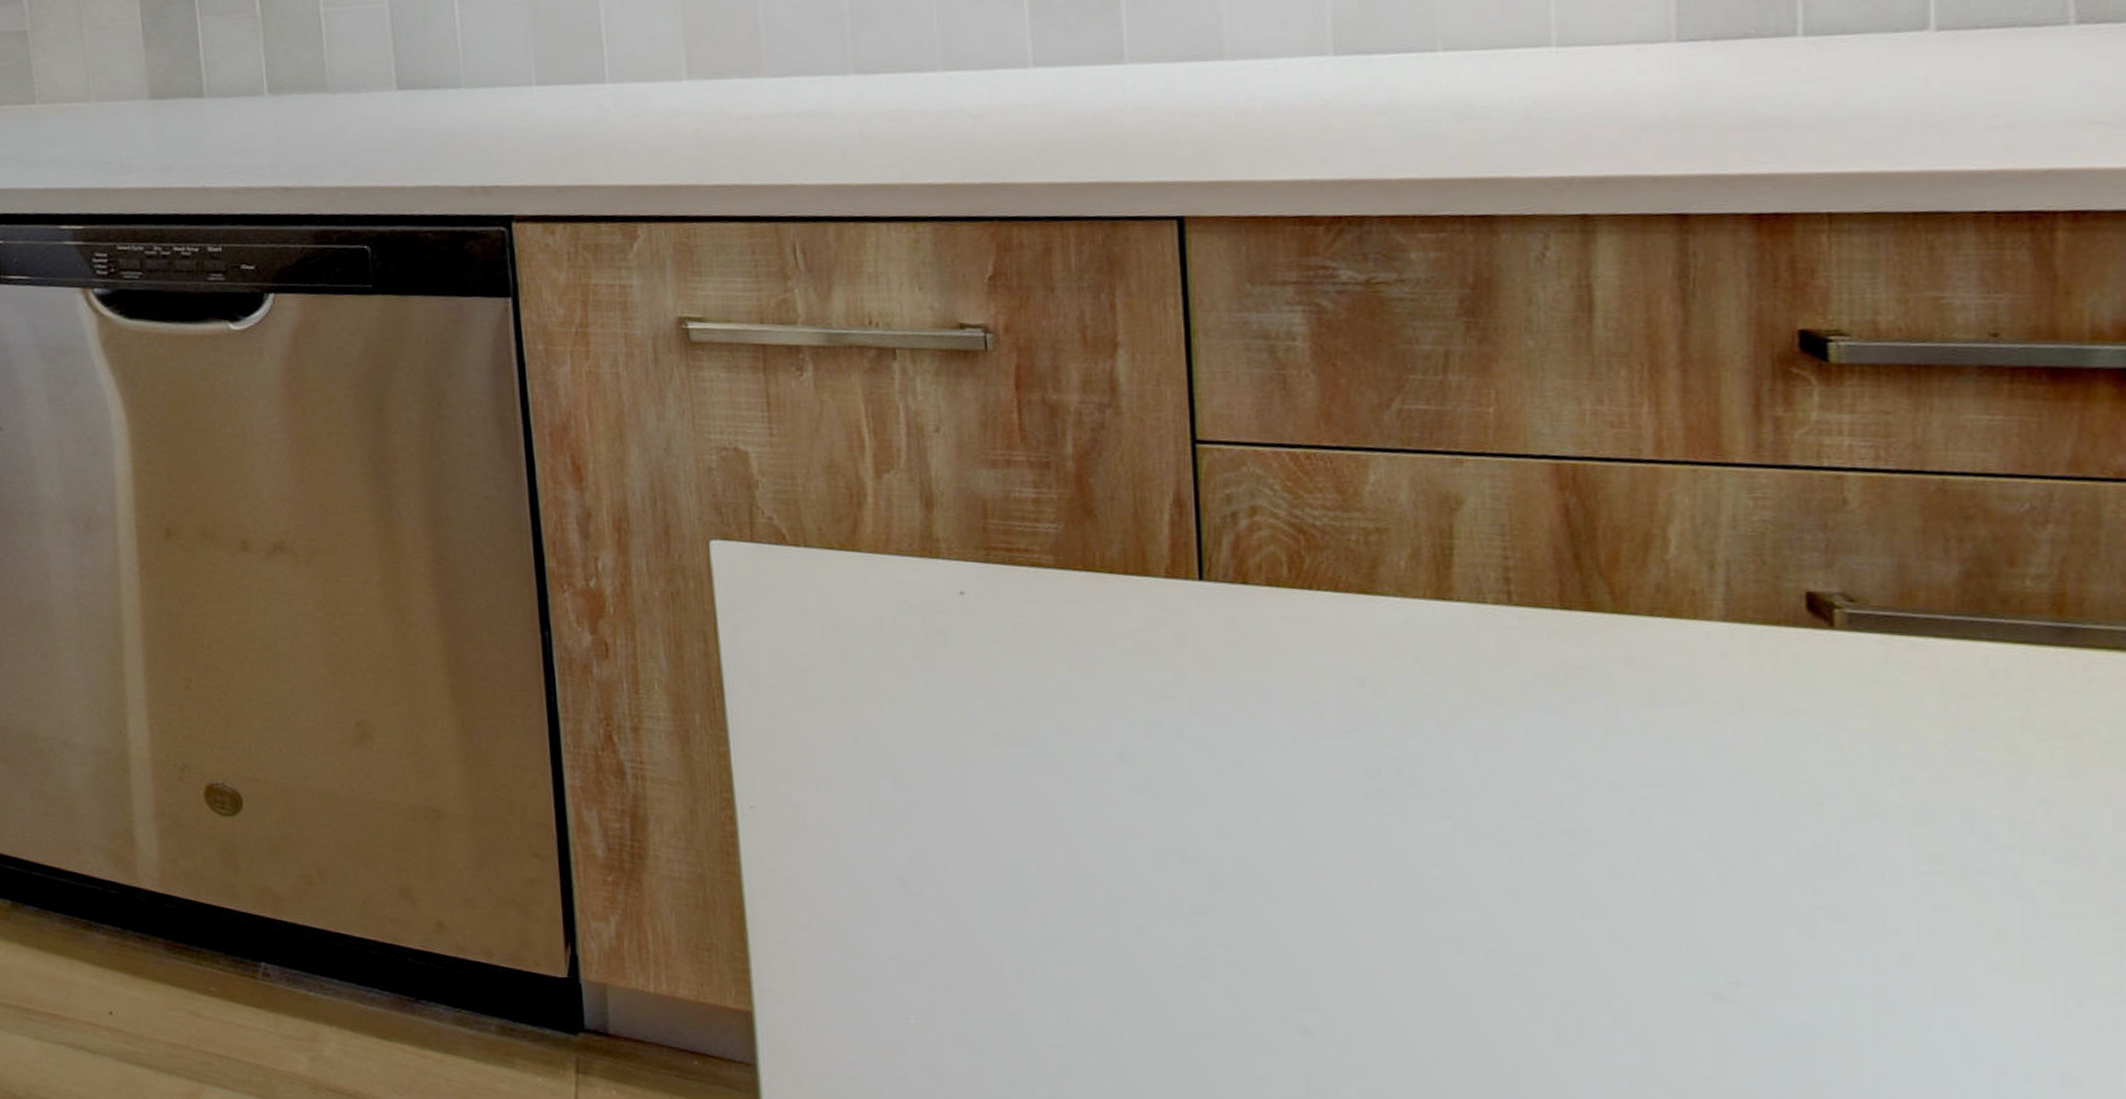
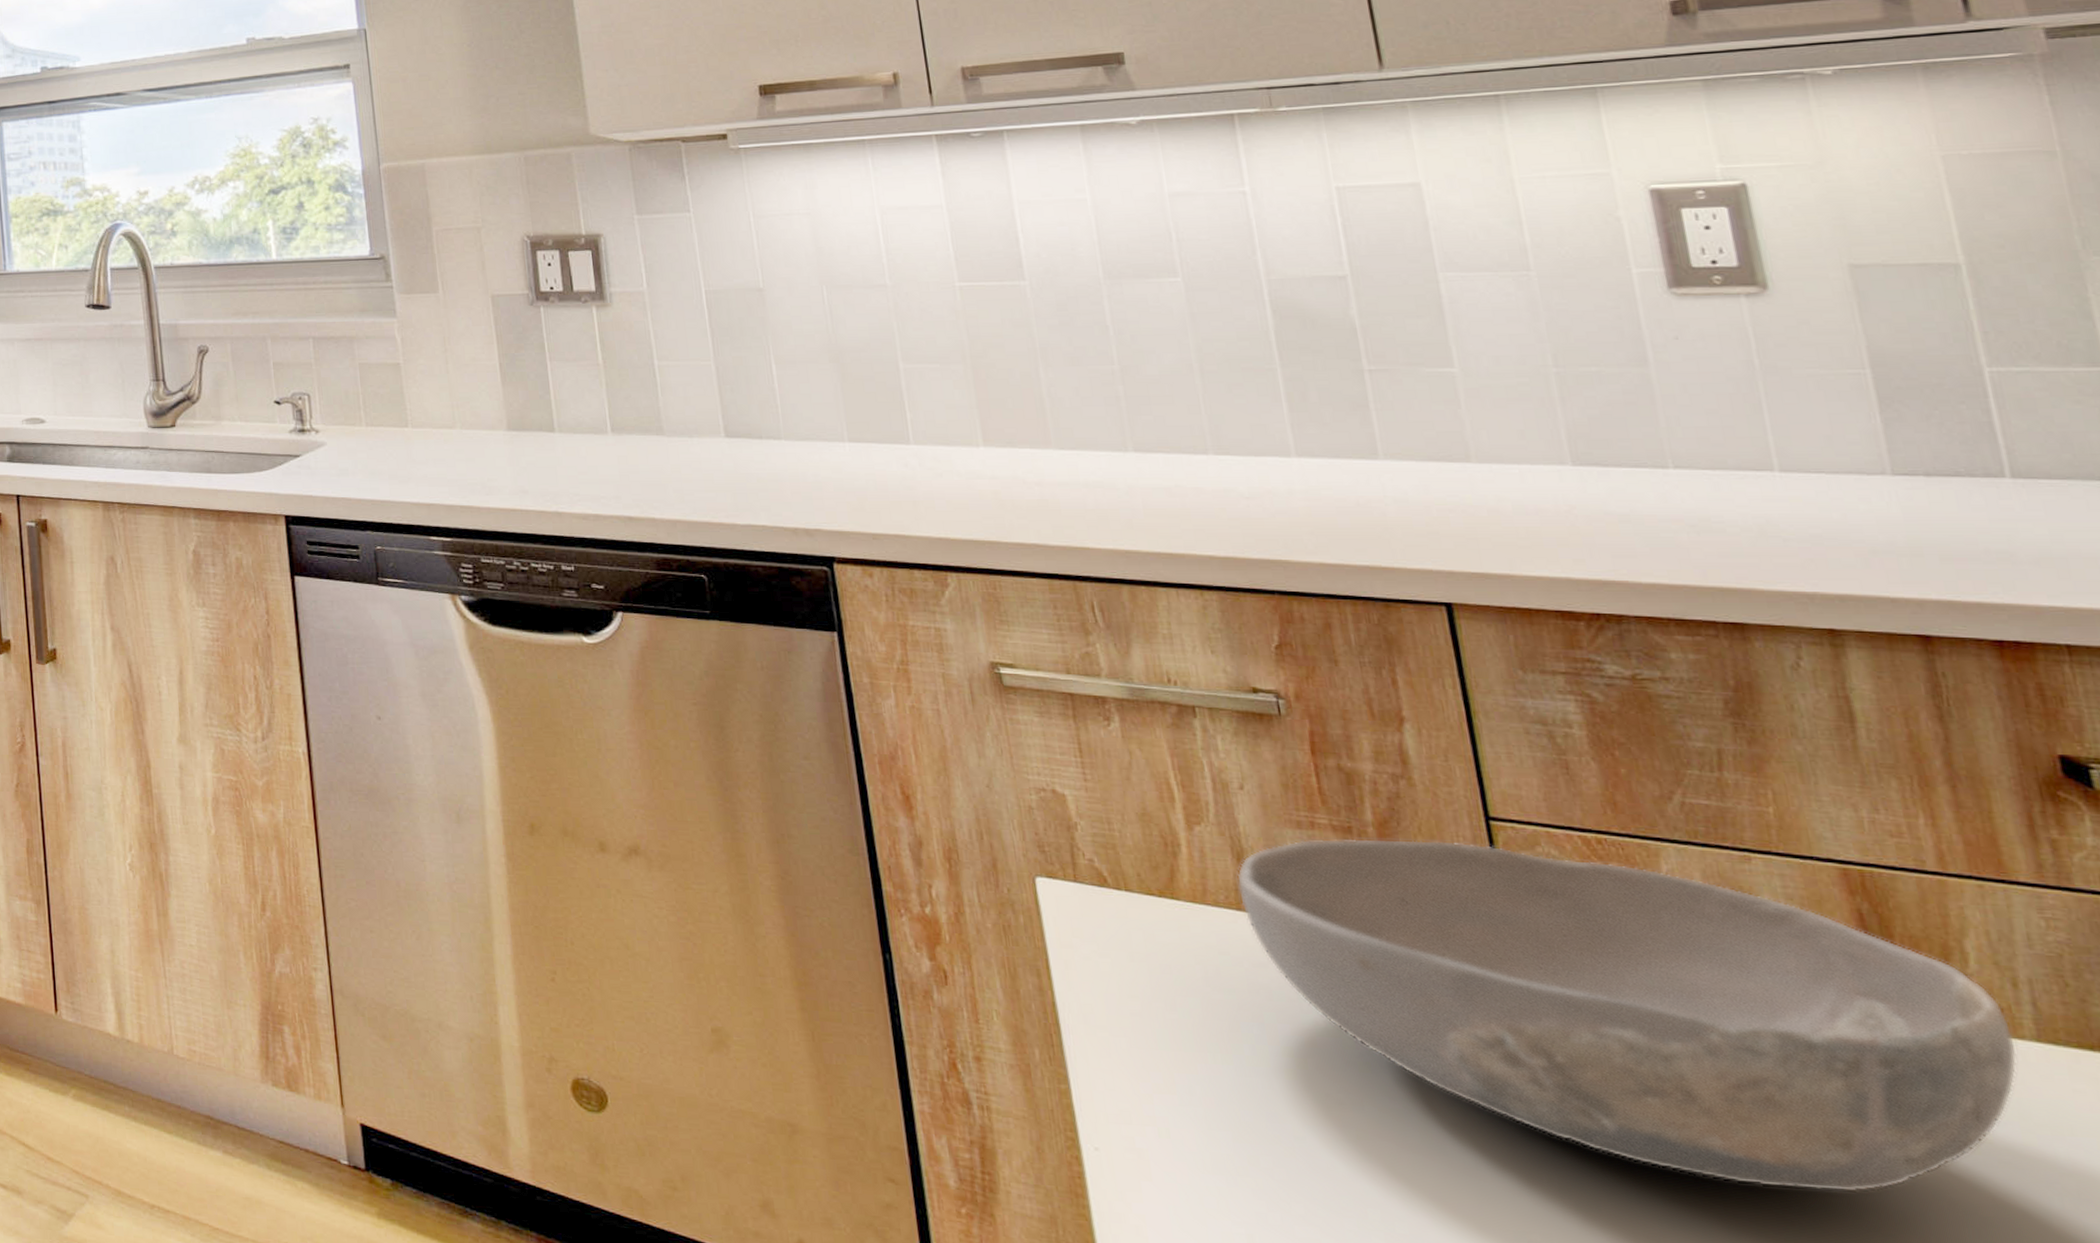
bowl: none [922,468,1703,786] -> present [1236,838,2018,1194]

